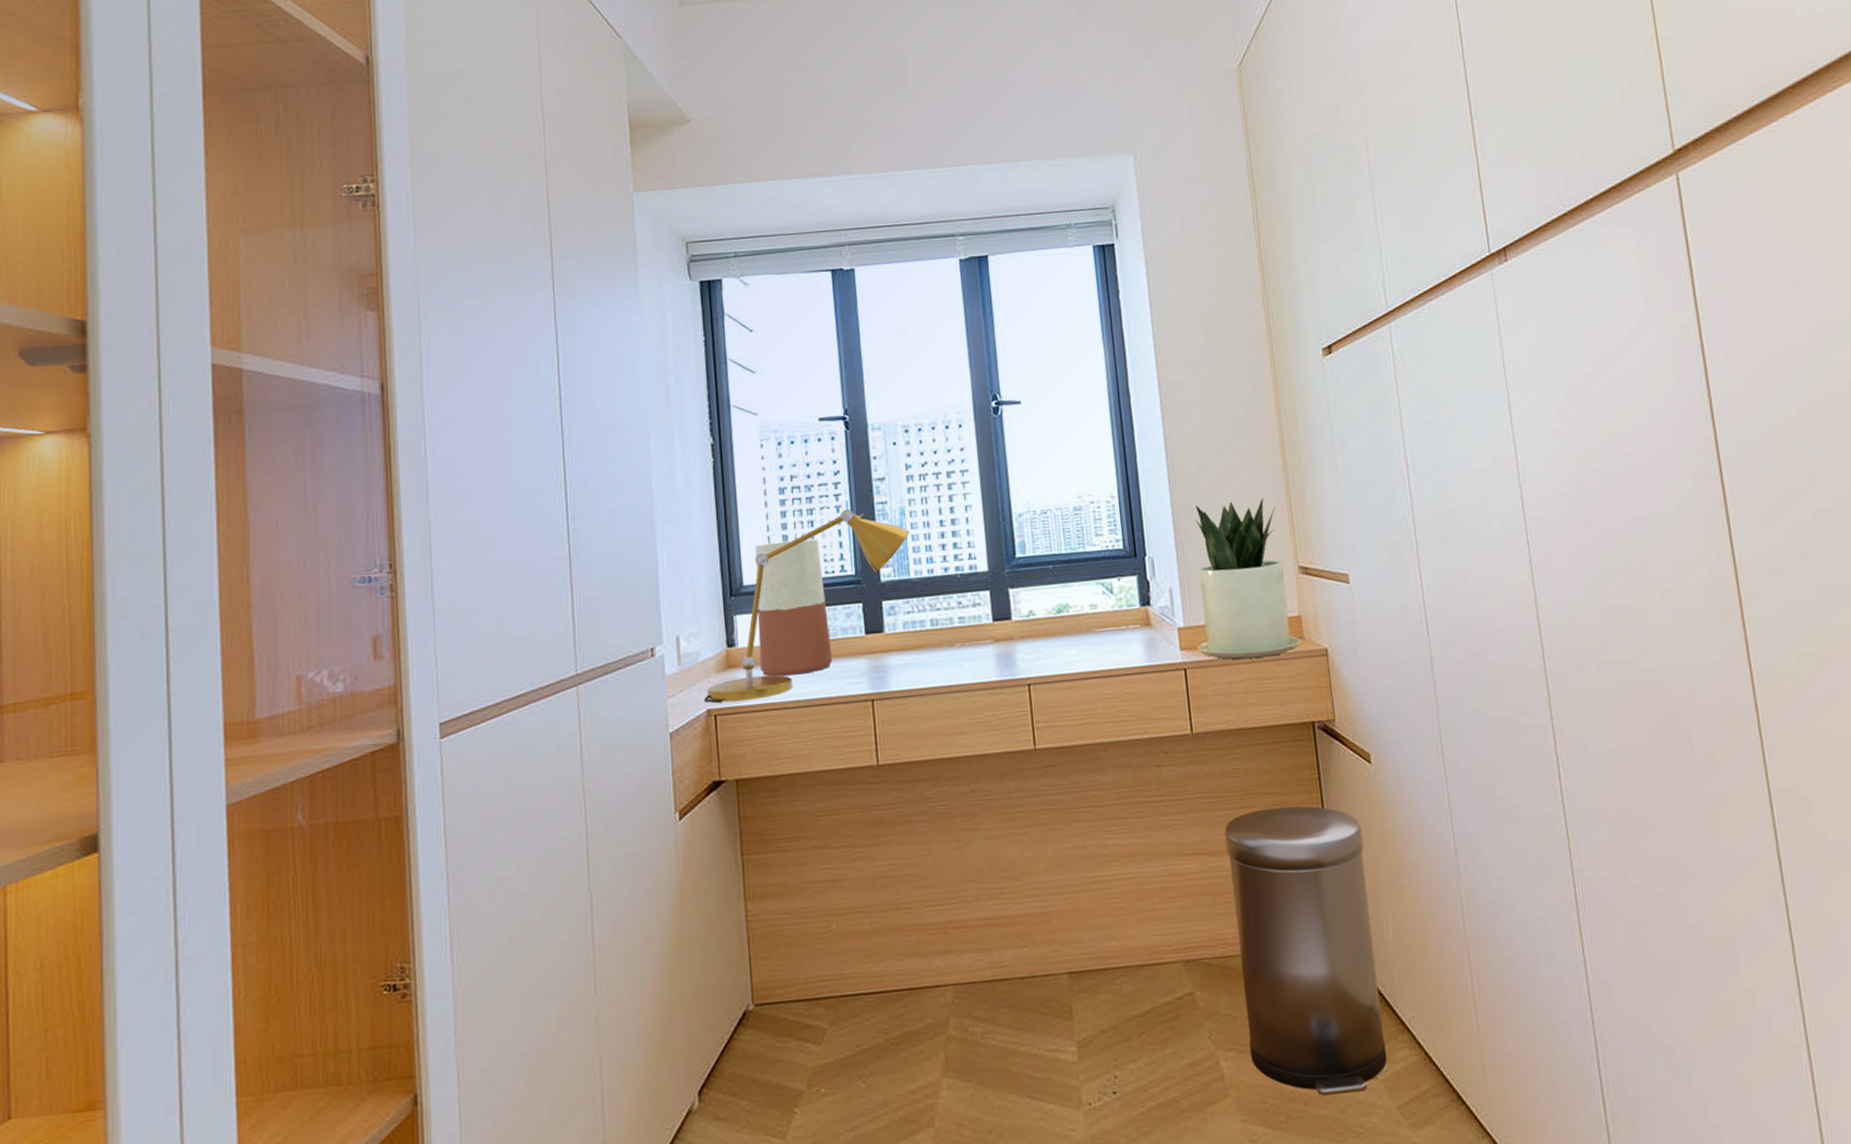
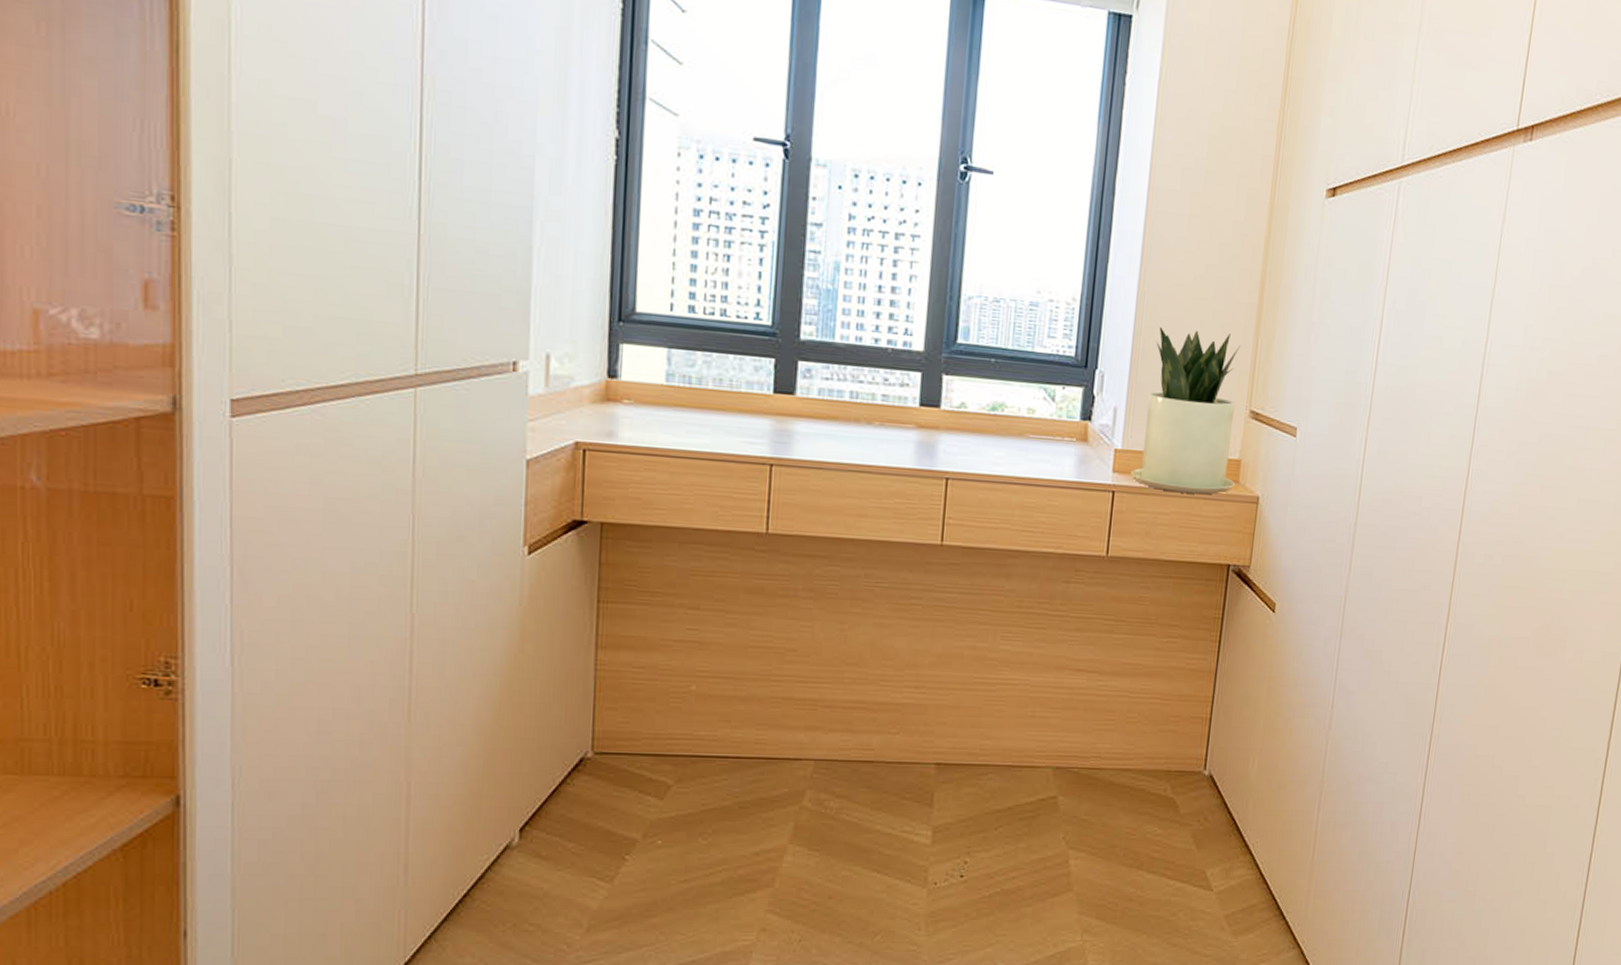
desk lamp: present [705,508,910,704] -> none [573,249,842,442]
vase: present [755,539,833,677] -> none [645,269,734,423]
pedal bin: present [1224,806,1387,1096] -> none [1100,639,1251,899]

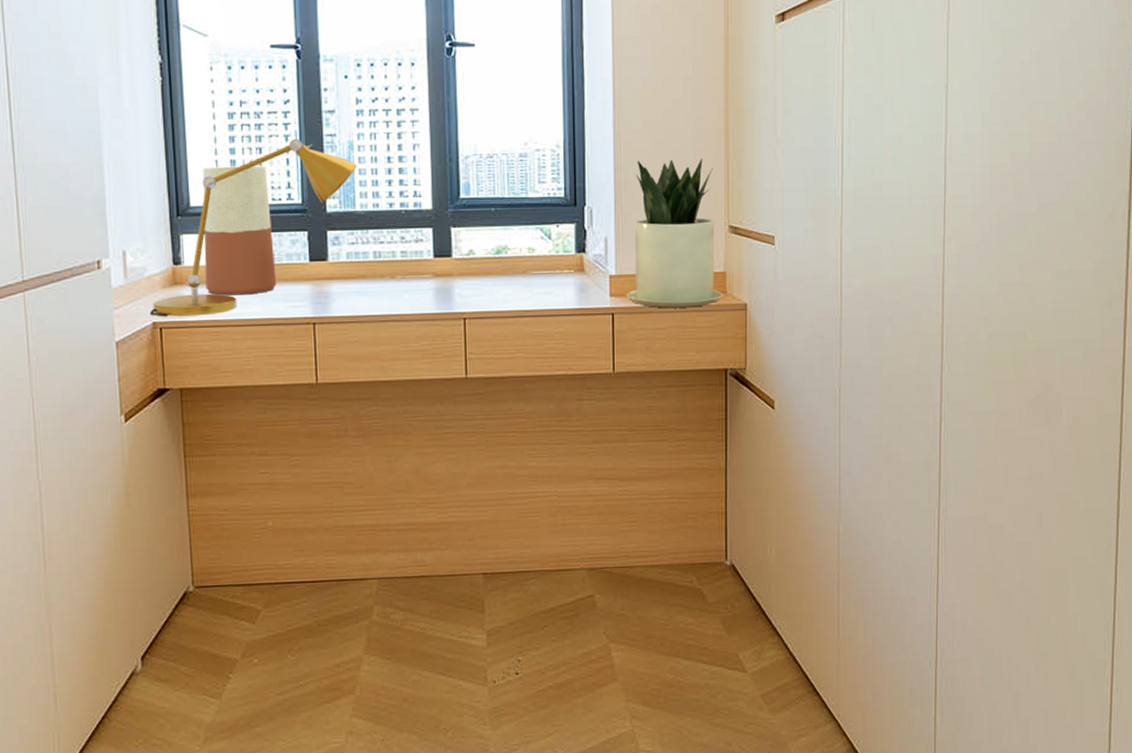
desk lamp: none [573,249,842,442] -> present [150,138,357,317]
vase: none [645,269,734,423] -> present [203,165,277,296]

